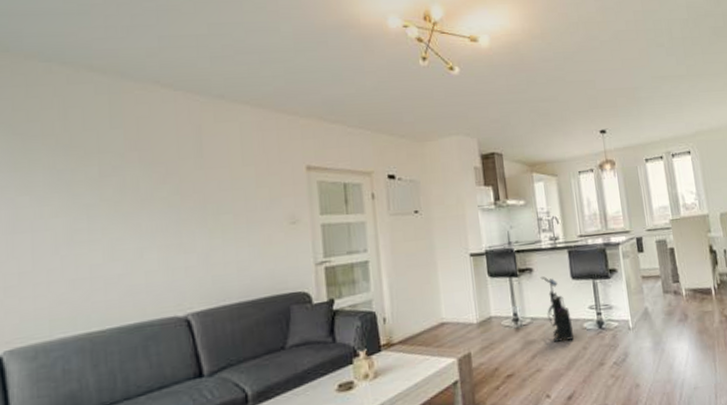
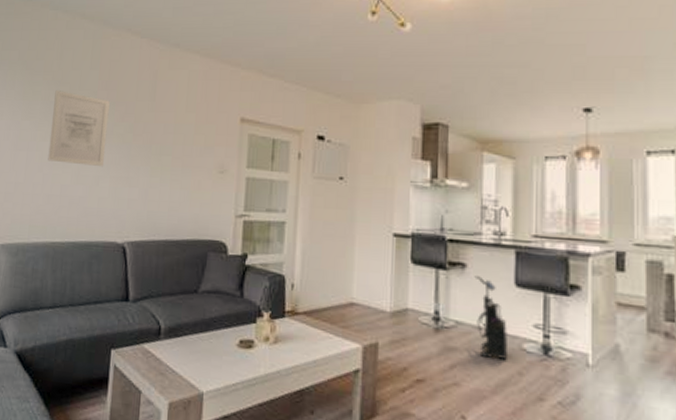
wall art: none [63,155,147,240] -> present [48,89,110,167]

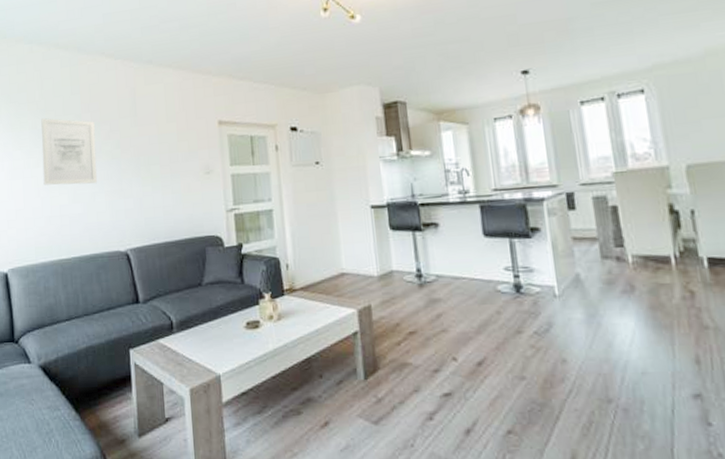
vacuum cleaner: present [474,276,509,359] -> none [447,232,486,303]

